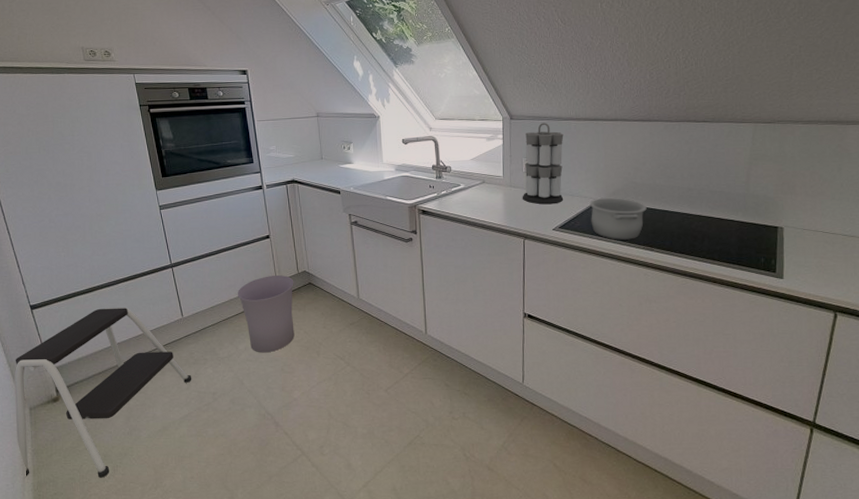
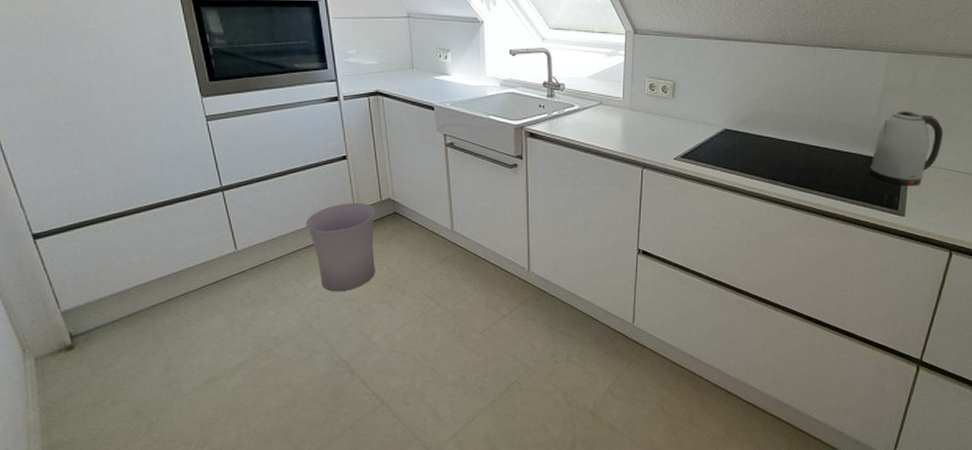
step stool: present [14,307,192,478] -> none [12,237,248,440]
spice rack: present [522,123,564,205] -> none [642,39,692,131]
cooking pot: present [589,197,647,240] -> none [715,125,775,172]
kettle: none [743,177,816,249] -> present [869,111,944,186]

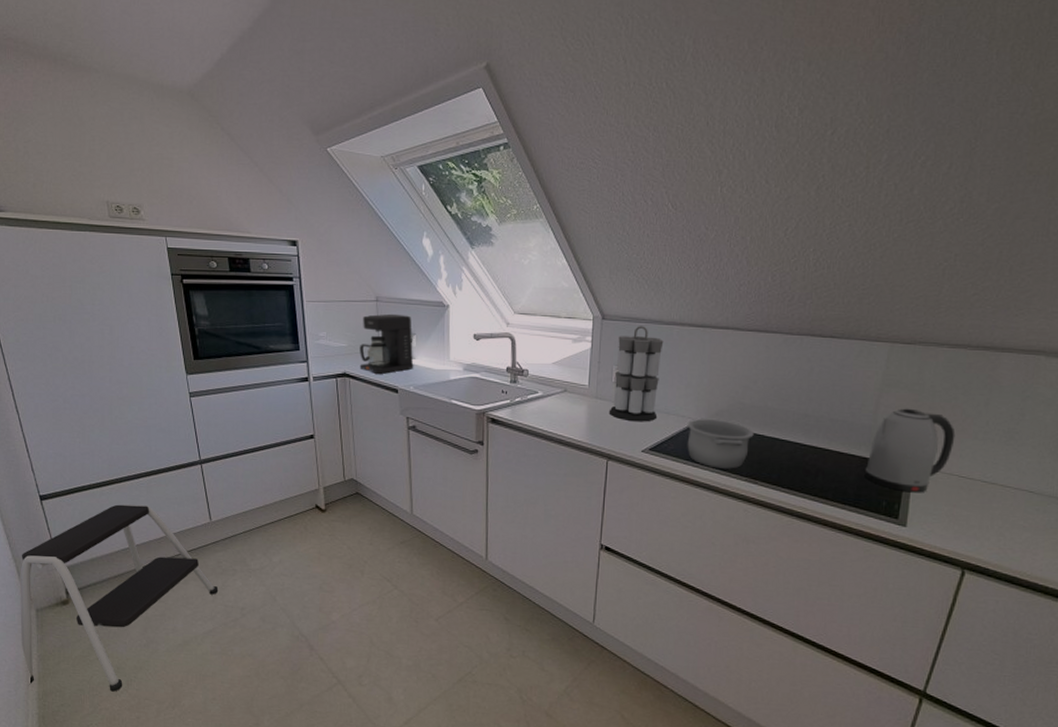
step stool: none [12,237,248,440] -> present [20,503,219,692]
waste bin: present [305,203,376,292] -> none [273,481,339,568]
coffee maker: none [392,30,450,91] -> present [359,313,414,374]
spice rack: none [642,39,692,131] -> present [608,326,664,422]
cooking pot: none [715,125,775,172] -> present [687,418,754,469]

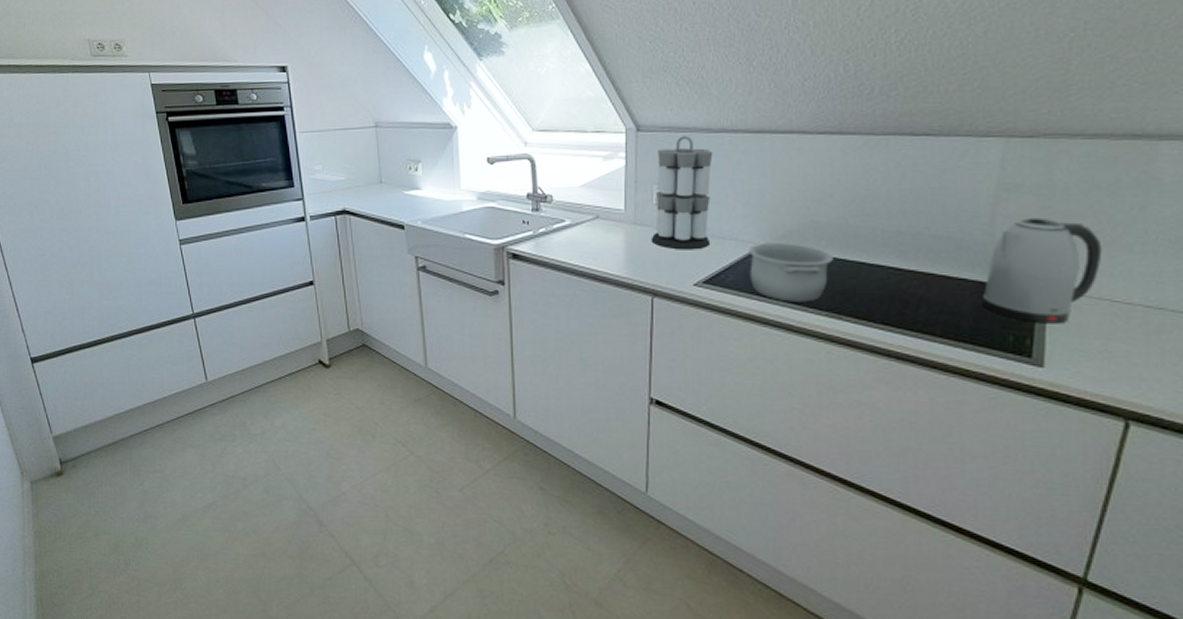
step stool: present [20,503,219,692] -> none [13,364,218,572]
coffee maker: present [359,313,414,374] -> none [360,140,421,209]

